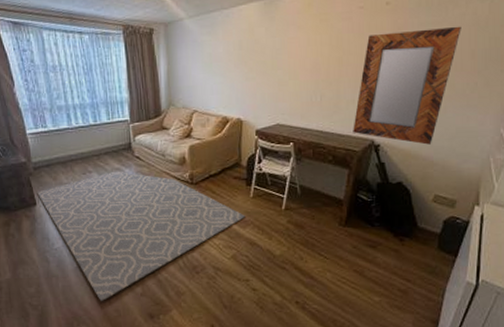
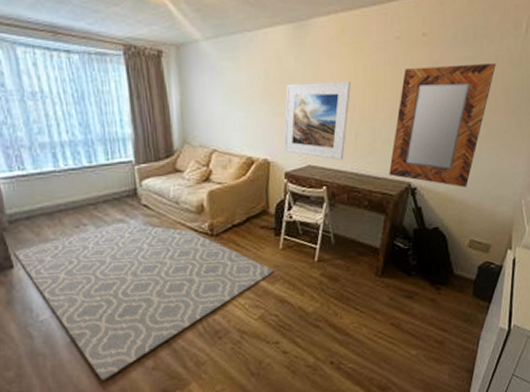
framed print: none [254,48,317,119] -> present [283,80,351,160]

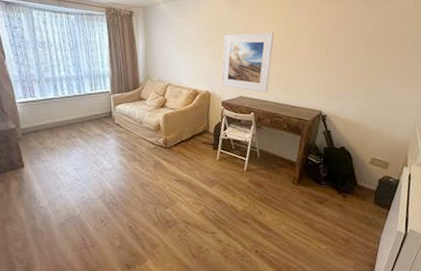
rug: present [14,222,274,380] -> none [25,136,212,254]
home mirror: present [389,62,496,188] -> none [304,16,393,115]

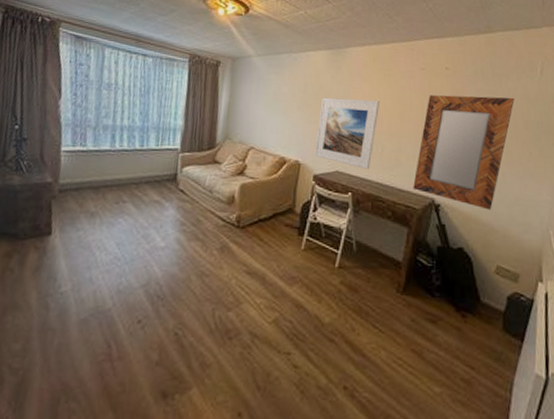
home mirror: none [304,16,393,115] -> present [413,95,515,210]

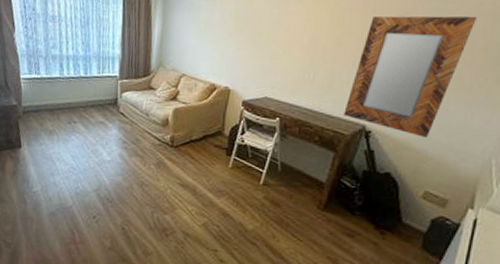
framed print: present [314,97,379,169] -> none [244,23,315,96]

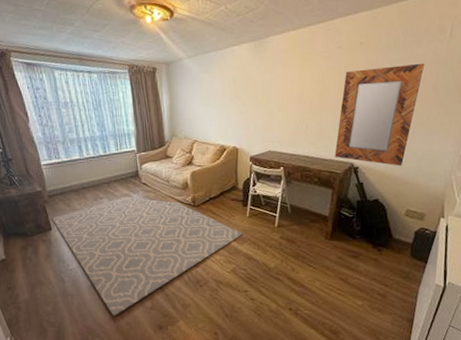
rug: none [23,124,221,249] -> present [52,196,243,316]

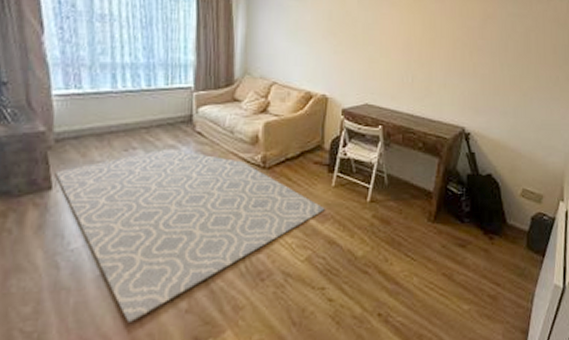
home mirror: present [335,63,425,166] -> none [444,19,544,136]

